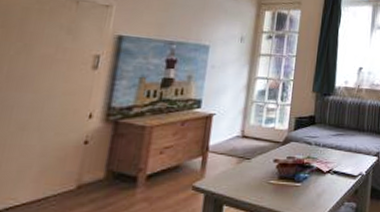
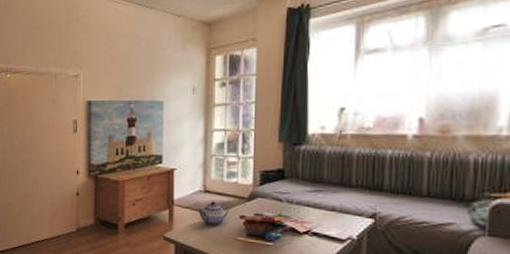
teapot: none [234,146,264,171] -> present [199,201,229,226]

